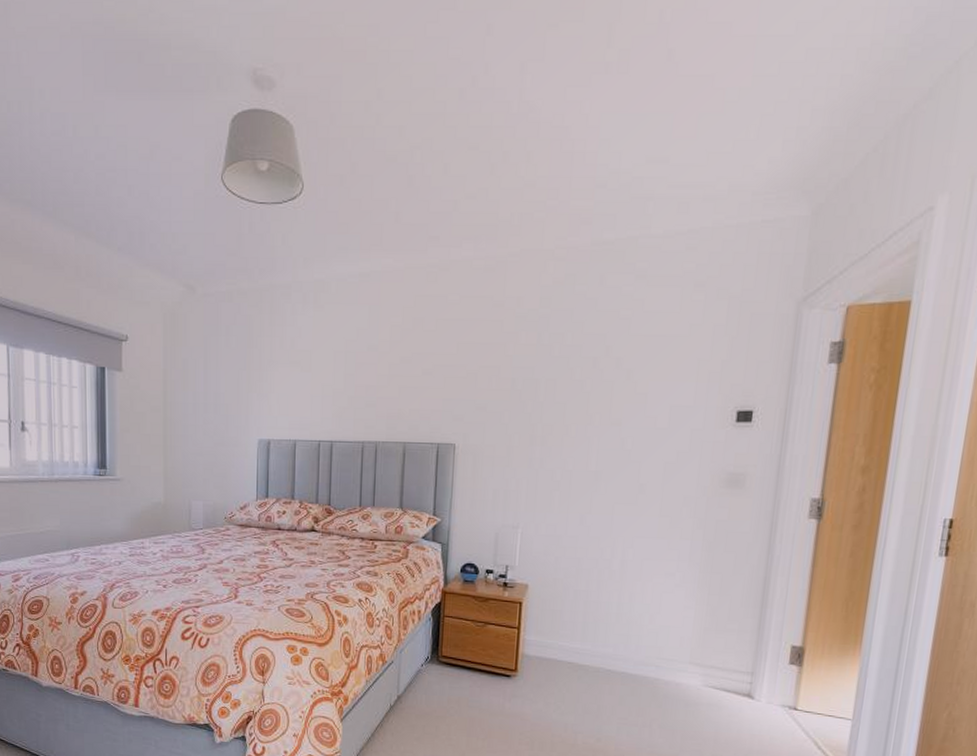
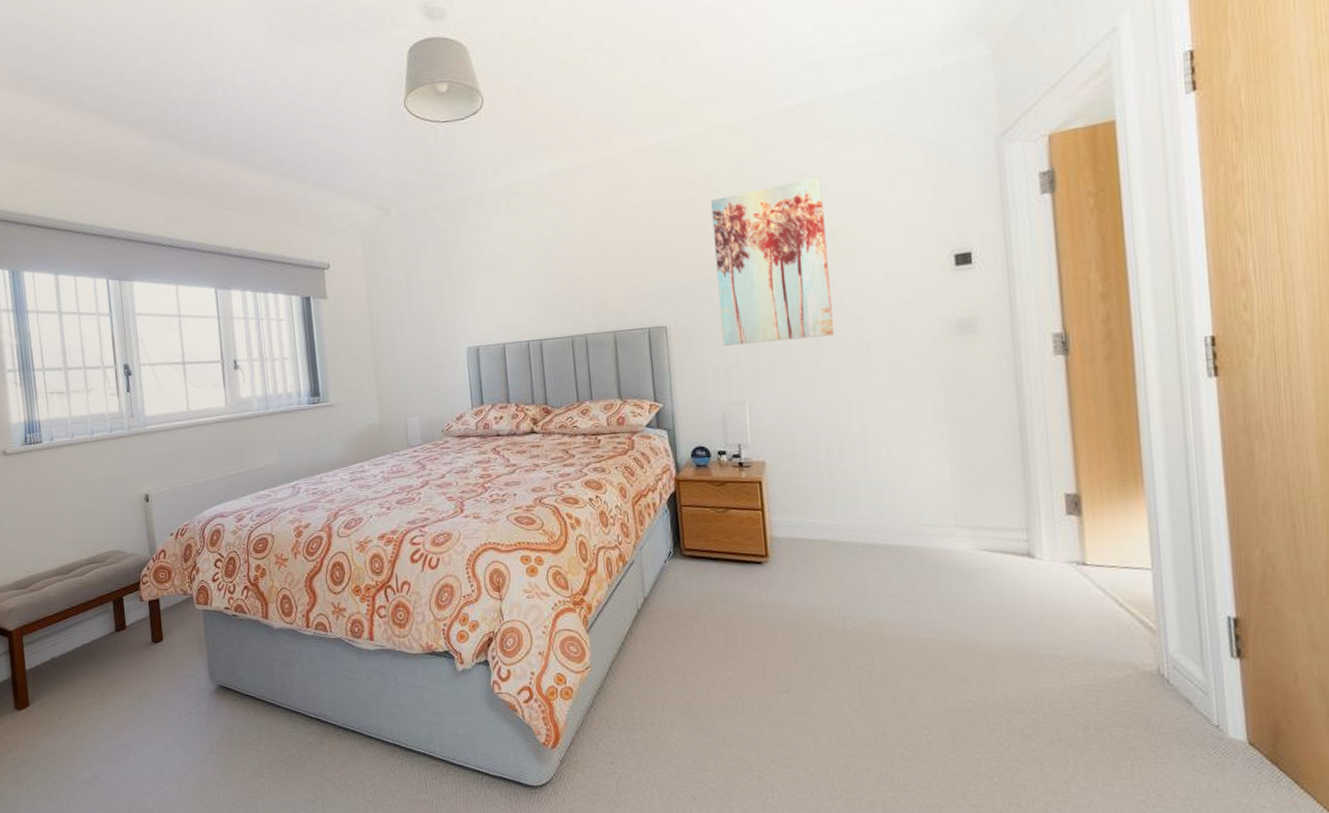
wall art: none [507,316,626,474] -> present [710,177,834,346]

